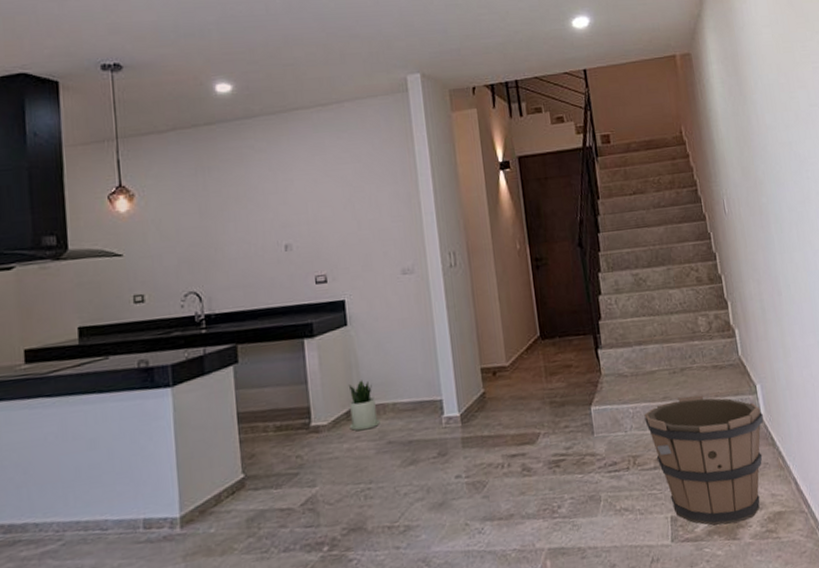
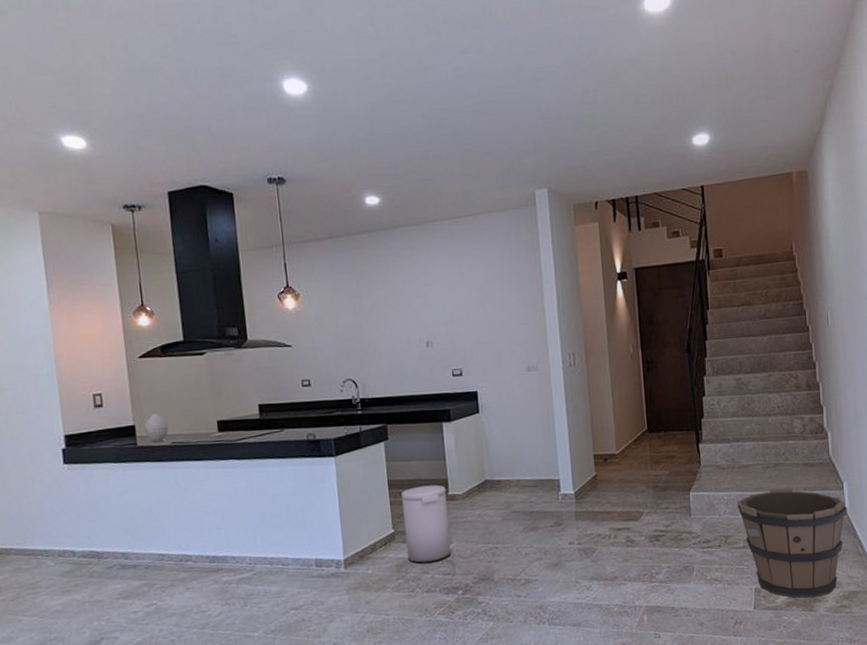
pedal bin: none [254,414,315,516] -> present [401,484,452,564]
planter: present [348,380,380,431] -> none [479,459,506,501]

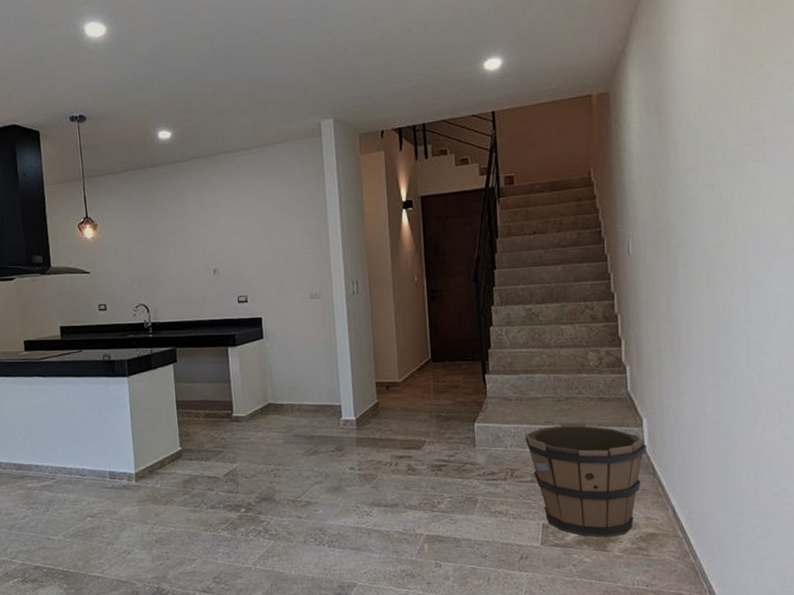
pedal bin: present [401,484,452,564] -> none [189,406,235,482]

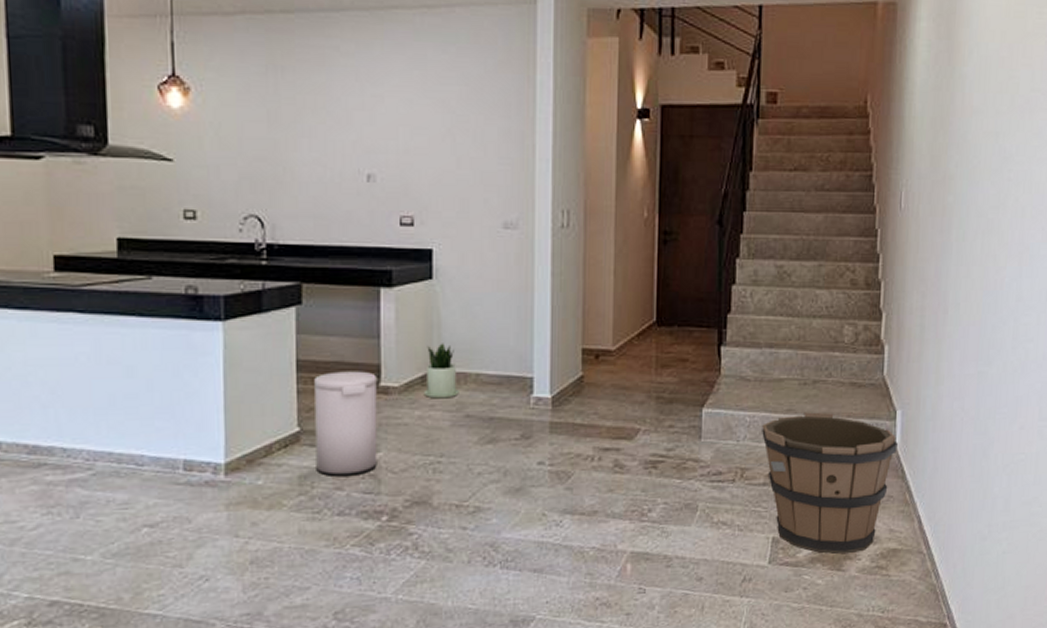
pedal bin: none [189,406,235,482] -> present [314,371,377,478]
planter: none [263,383,288,424] -> present [423,343,459,399]

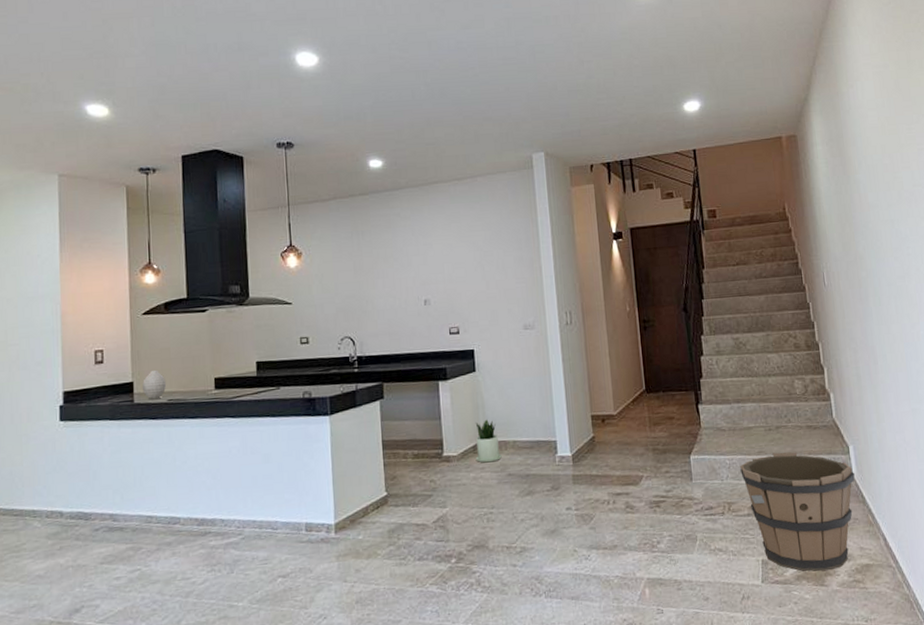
pedal bin: present [314,371,377,478] -> none [396,445,445,530]

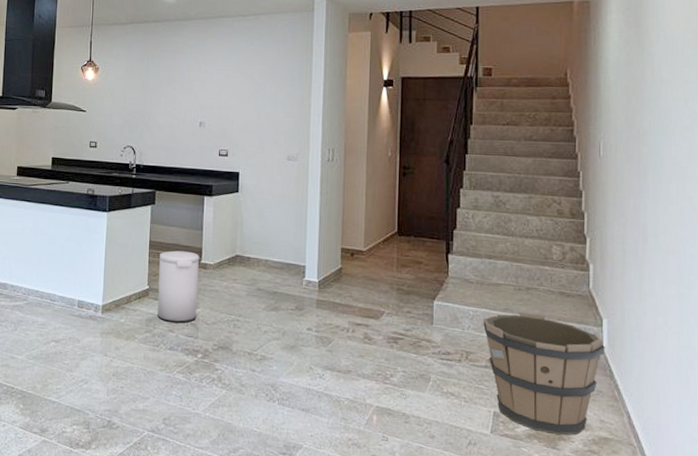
pedal bin: none [396,445,445,530] -> present [157,250,199,324]
planter: present [475,419,502,463] -> none [229,236,253,276]

